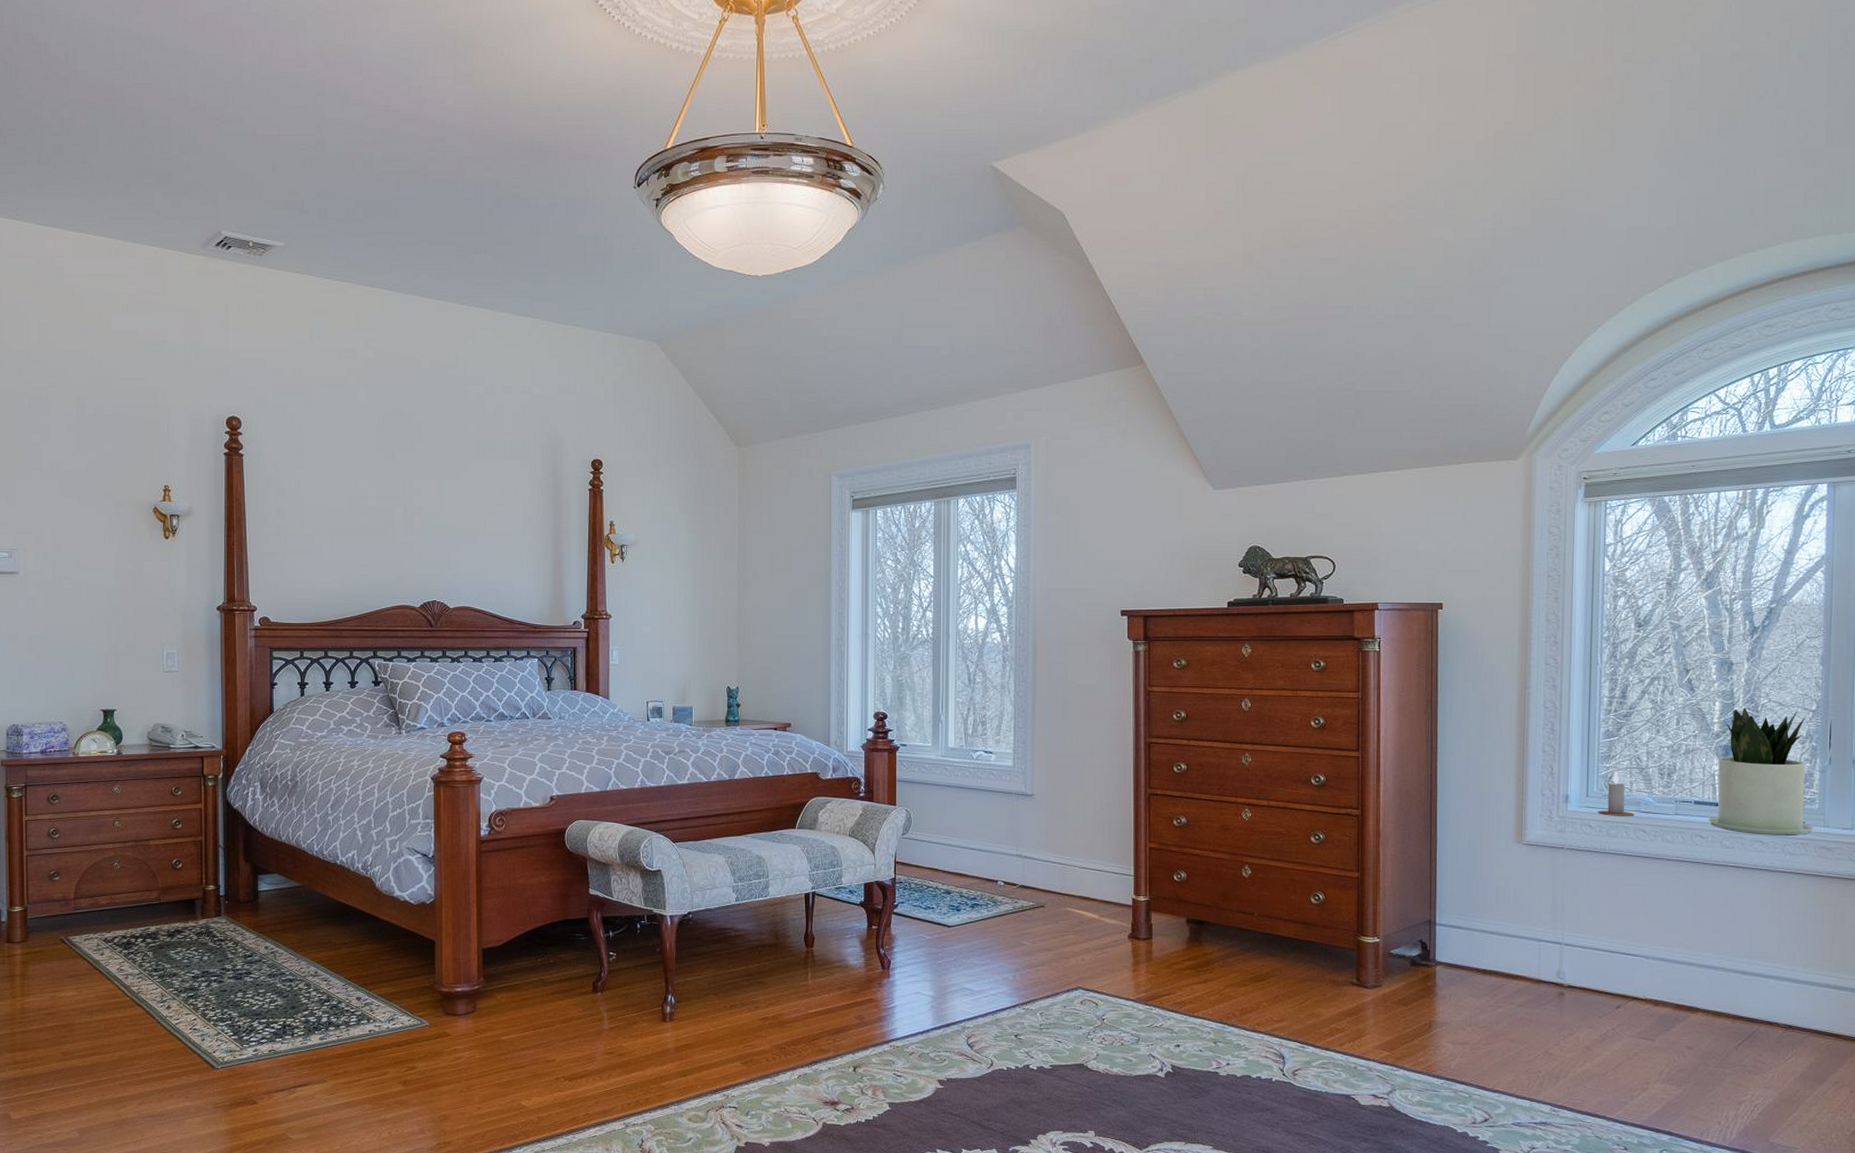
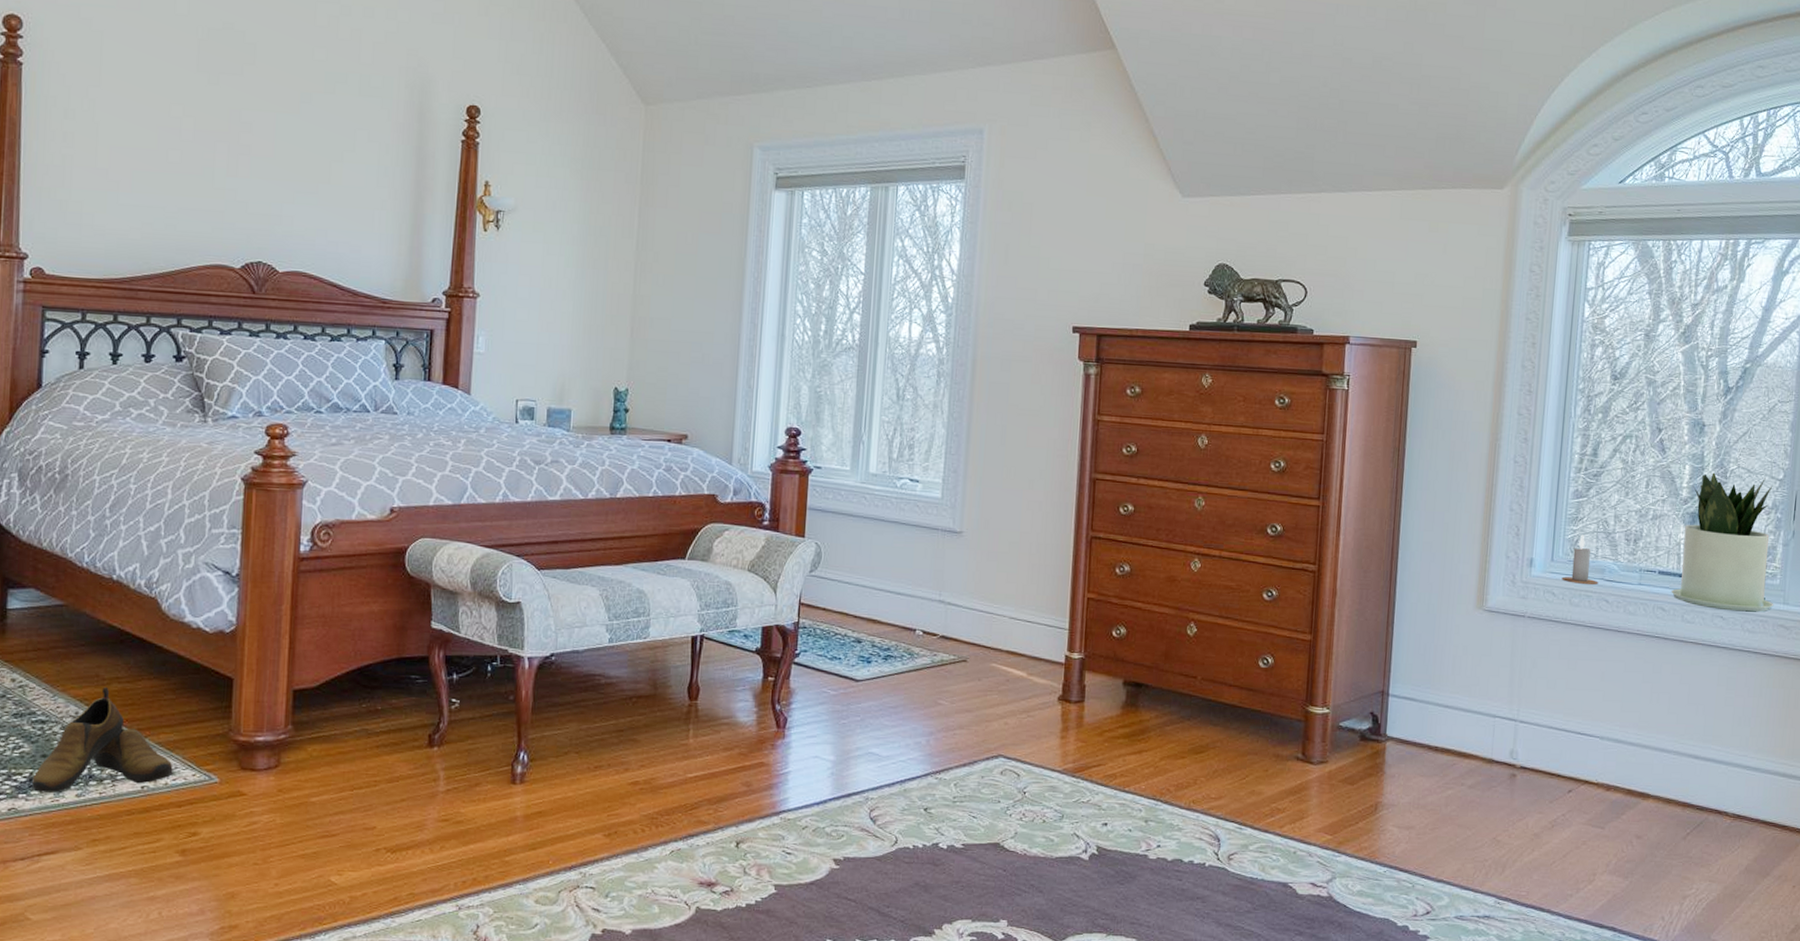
shoe: none [286,951,393,1037] -> present [32,687,173,793]

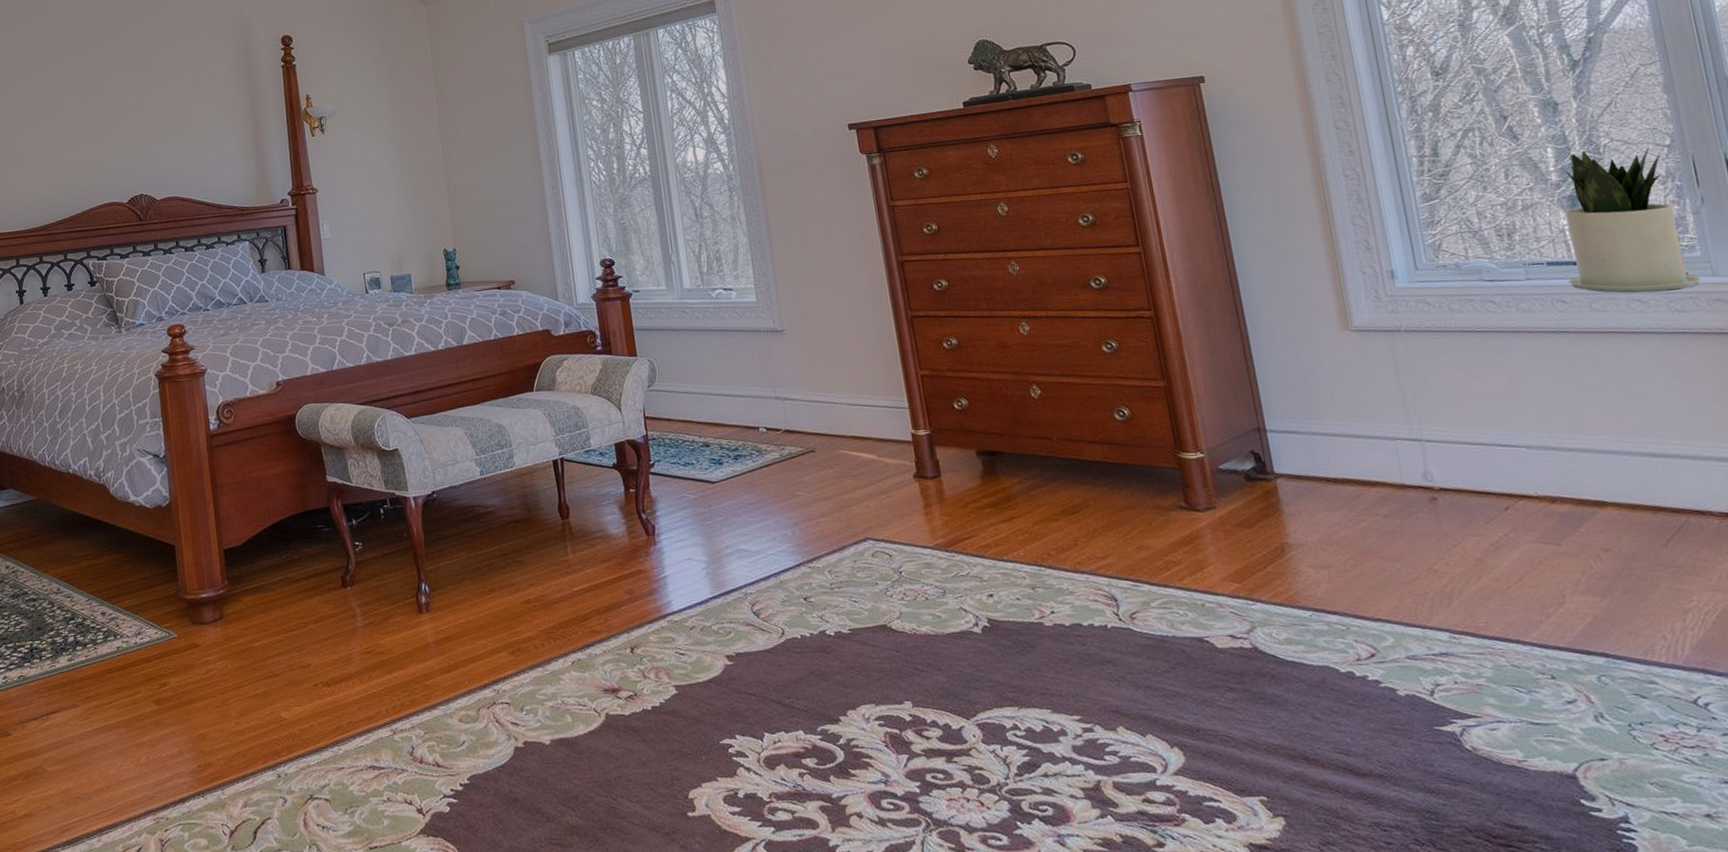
shoe: present [32,687,173,793] -> none [33,565,140,660]
candle: present [1561,534,1598,586] -> none [1432,237,1478,290]

